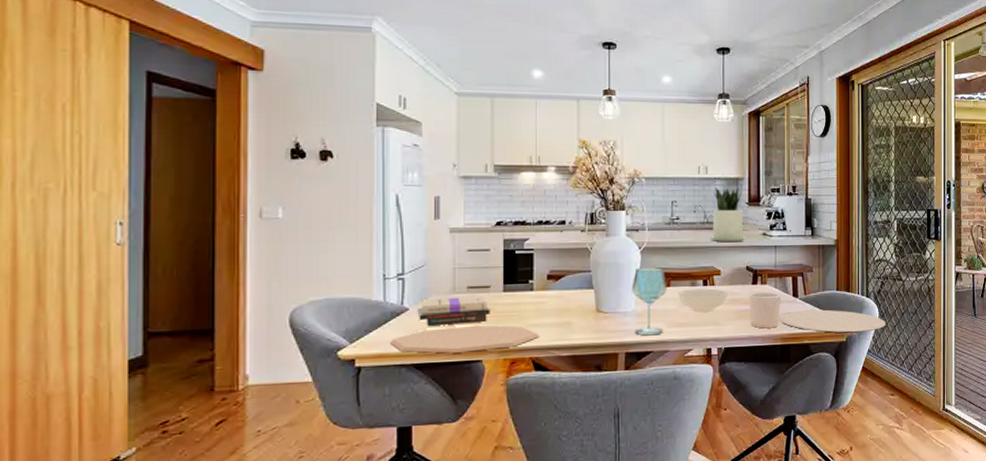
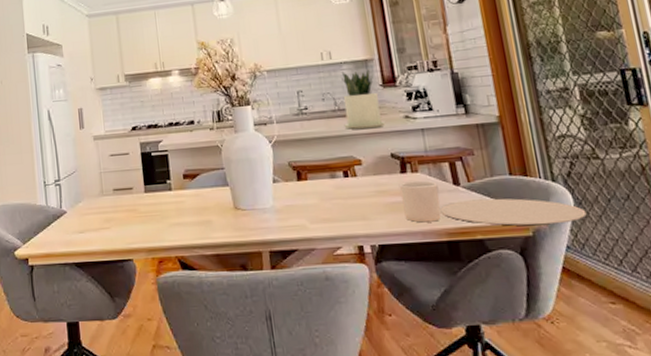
placemat: present [390,325,540,354] -> none [54,225,183,253]
books: present [417,296,490,326] -> none [73,198,135,227]
wine glass: present [632,268,667,336] -> none [267,161,307,233]
bowl: present [678,288,729,312] -> none [317,180,375,207]

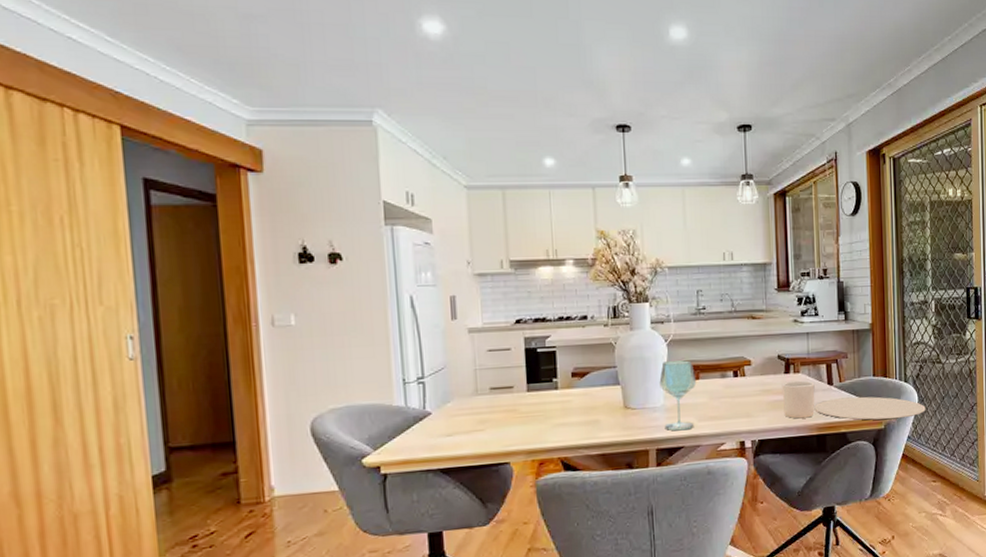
wine glass: none [267,161,307,233] -> present [659,360,697,431]
planter: present [342,69,386,130] -> none [738,273,777,331]

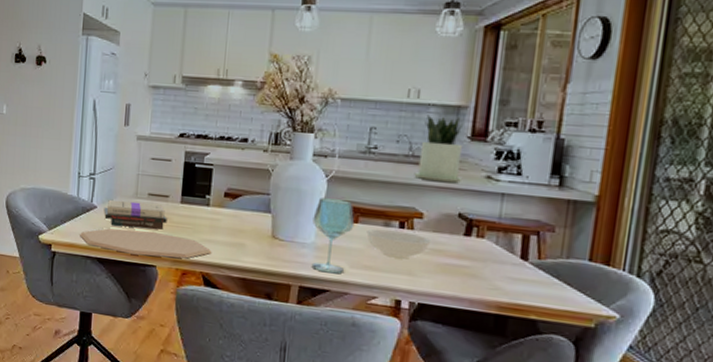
placemat: none [415,426,567,458] -> present [80,228,212,259]
books: none [440,397,515,429] -> present [103,200,167,230]
bowl: none [708,379,761,405] -> present [366,228,432,259]
planter: none [738,273,777,331] -> present [414,115,464,183]
mug: present [782,380,815,419] -> none [456,245,503,293]
placemat: present [814,396,926,421] -> none [497,277,666,323]

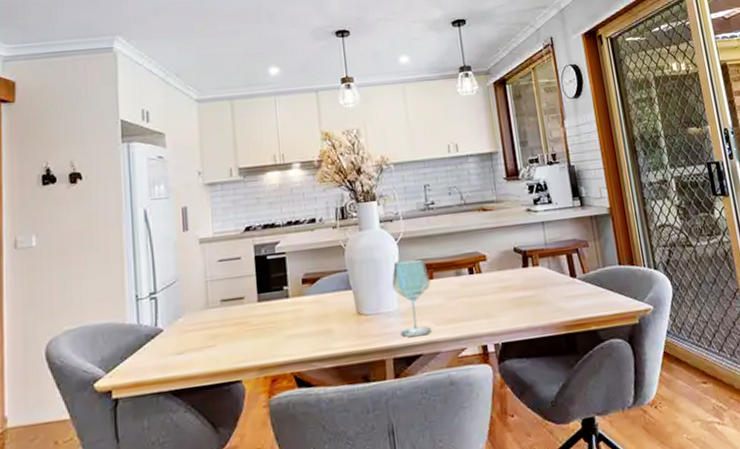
placemat: present [80,228,212,259] -> none [146,338,300,378]
books: present [103,200,167,230] -> none [171,309,246,347]
bowl: present [366,228,432,259] -> none [442,276,499,305]
planter: present [414,115,464,183] -> none [468,162,510,224]

